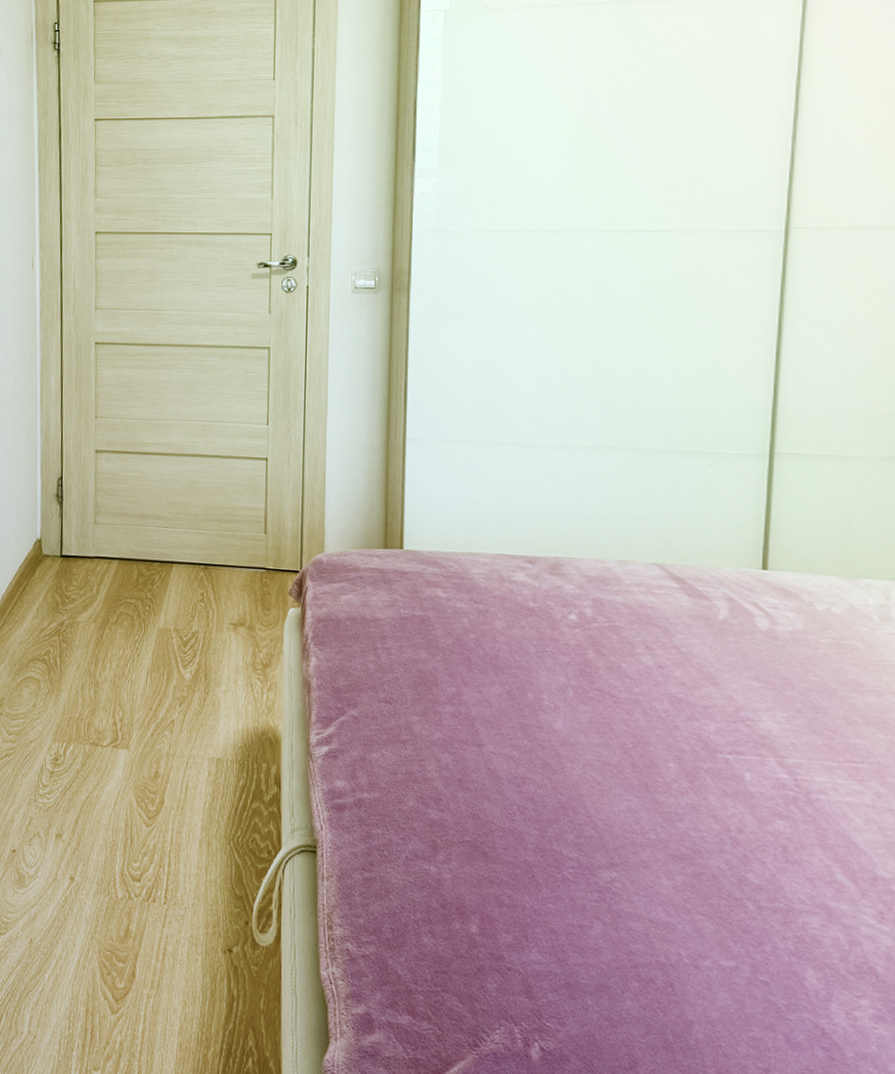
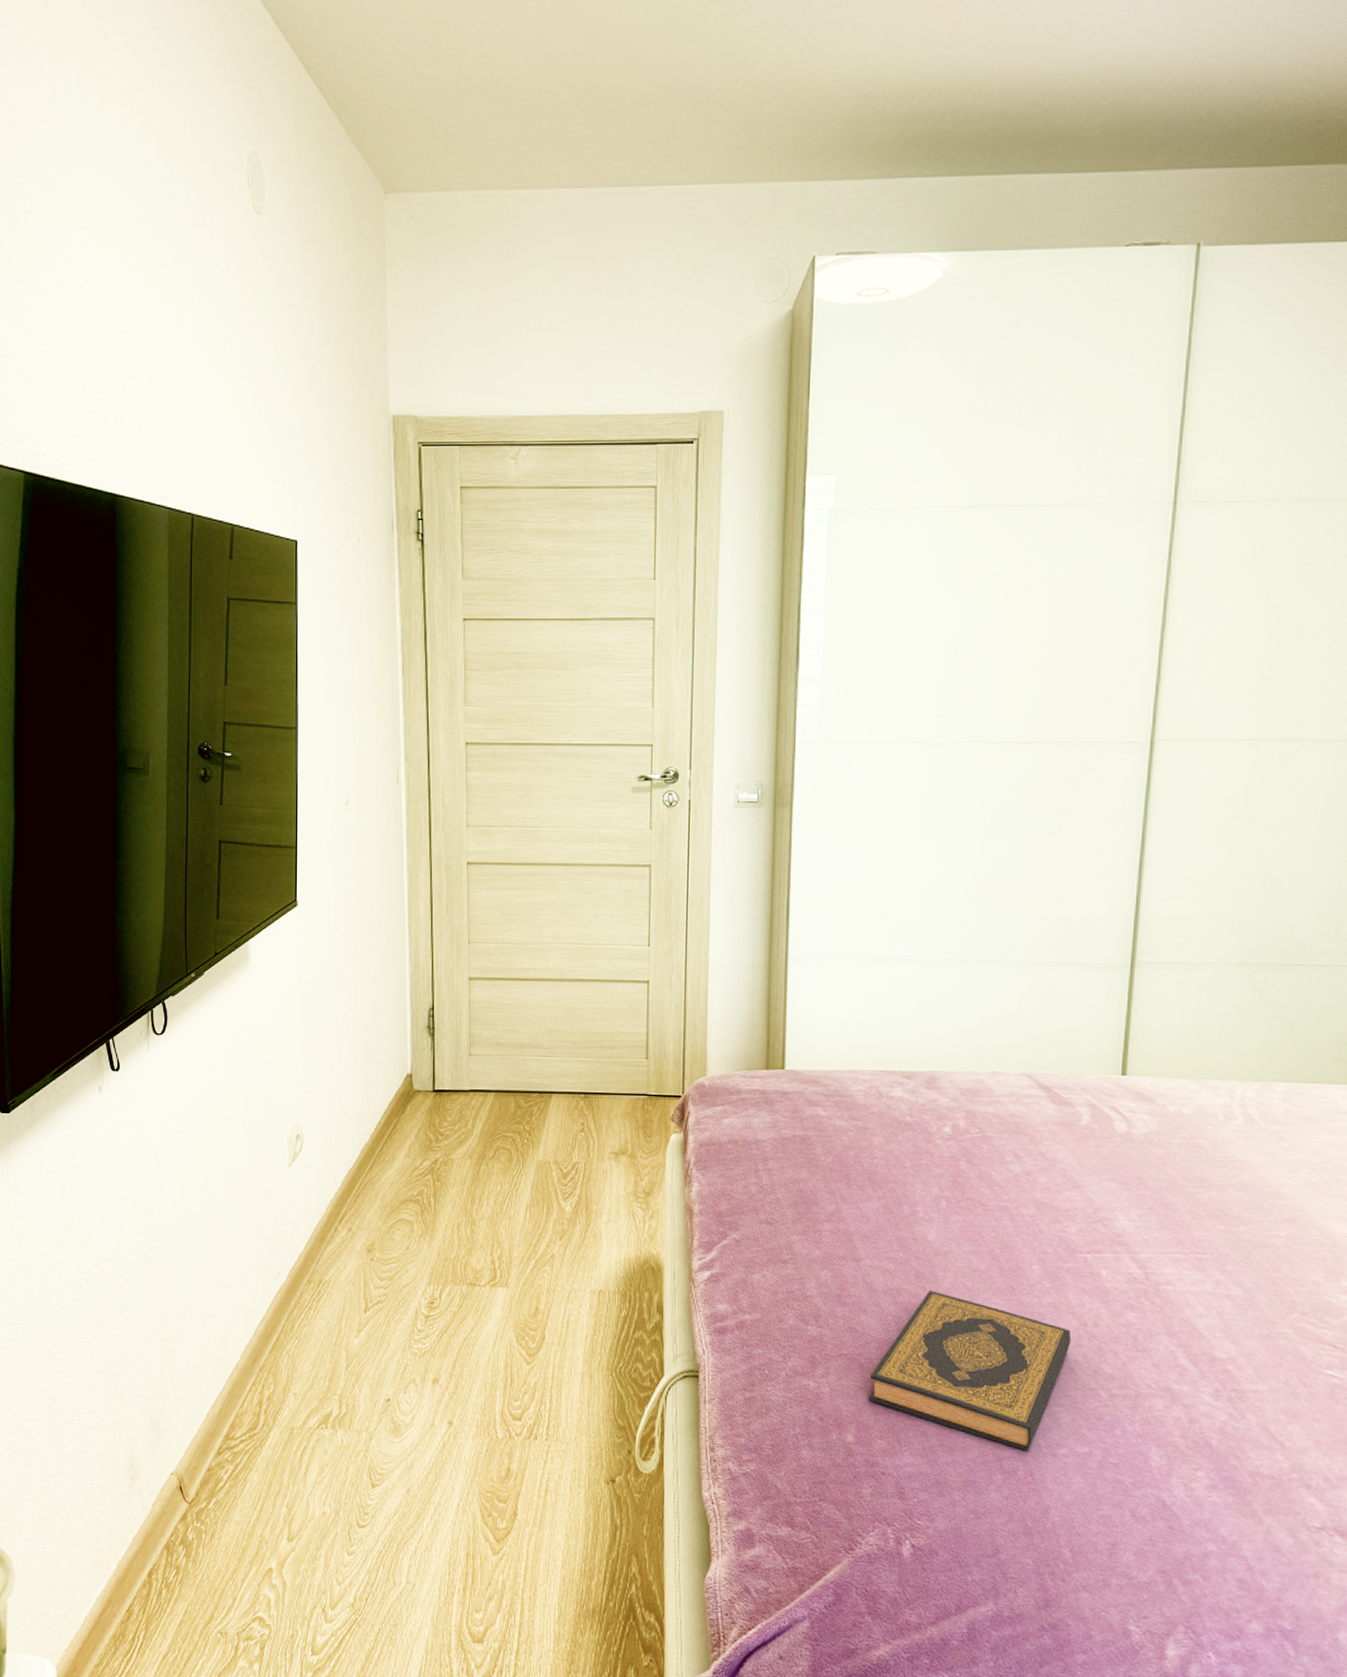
hardback book: none [493,782,713,960] -> present [868,1291,1072,1452]

